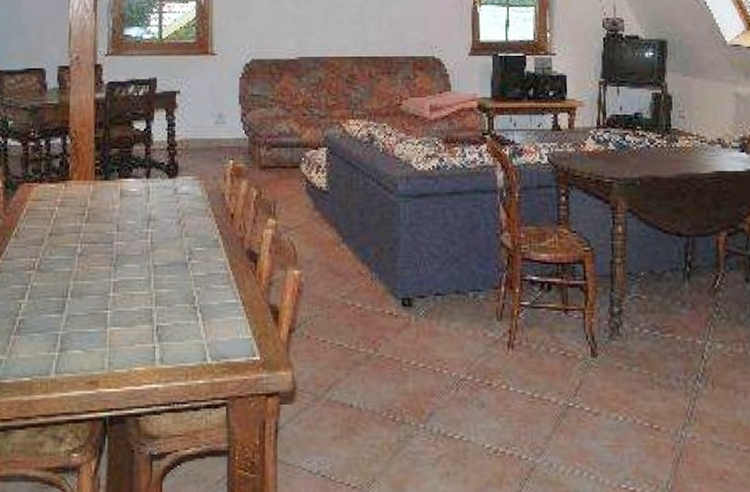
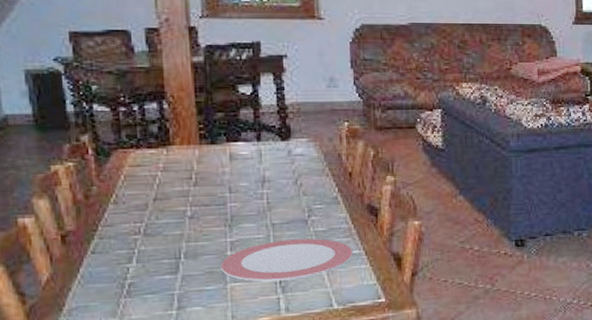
plate: none [102,284,231,328] -> present [220,238,353,282]

